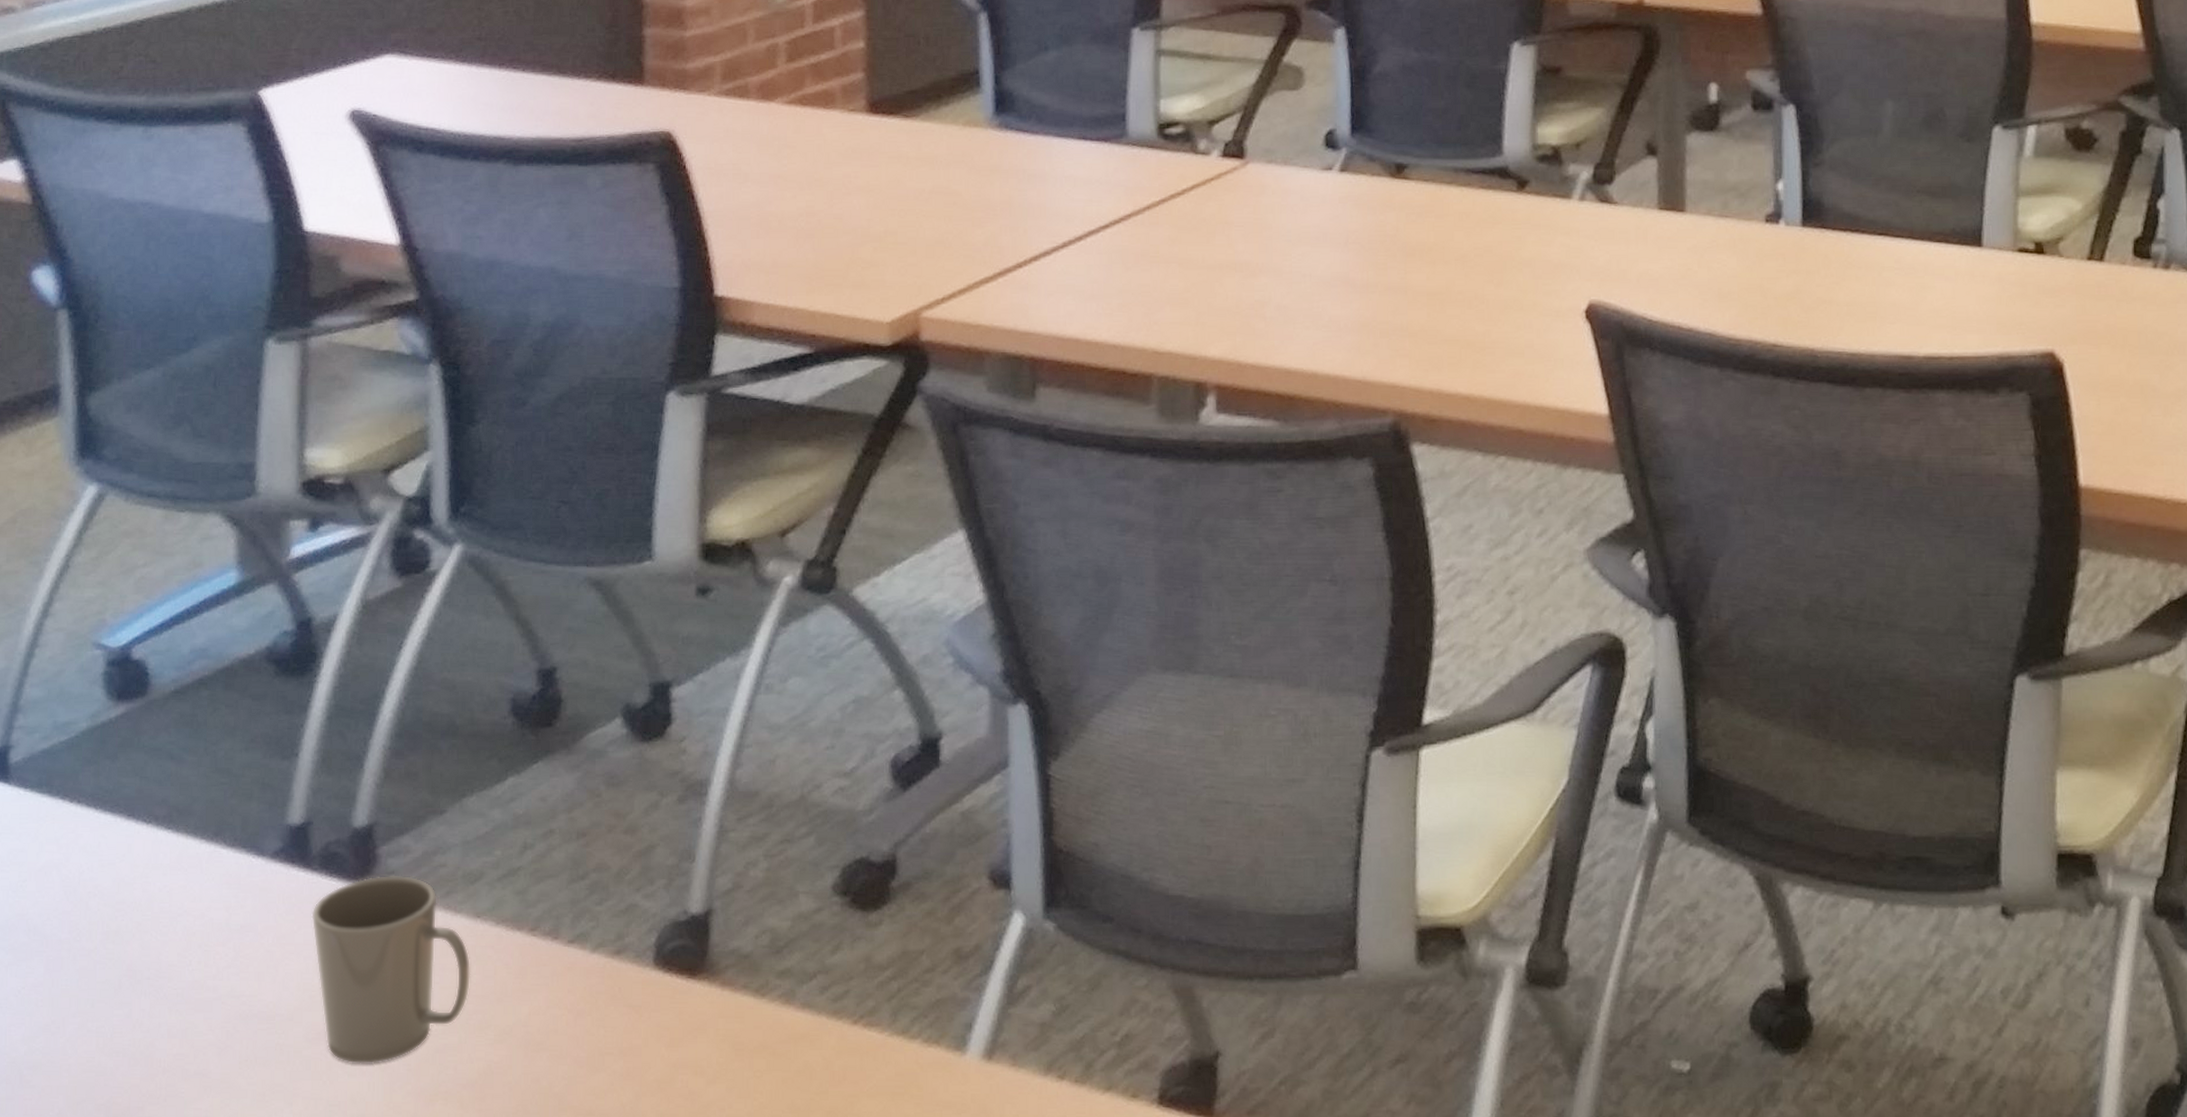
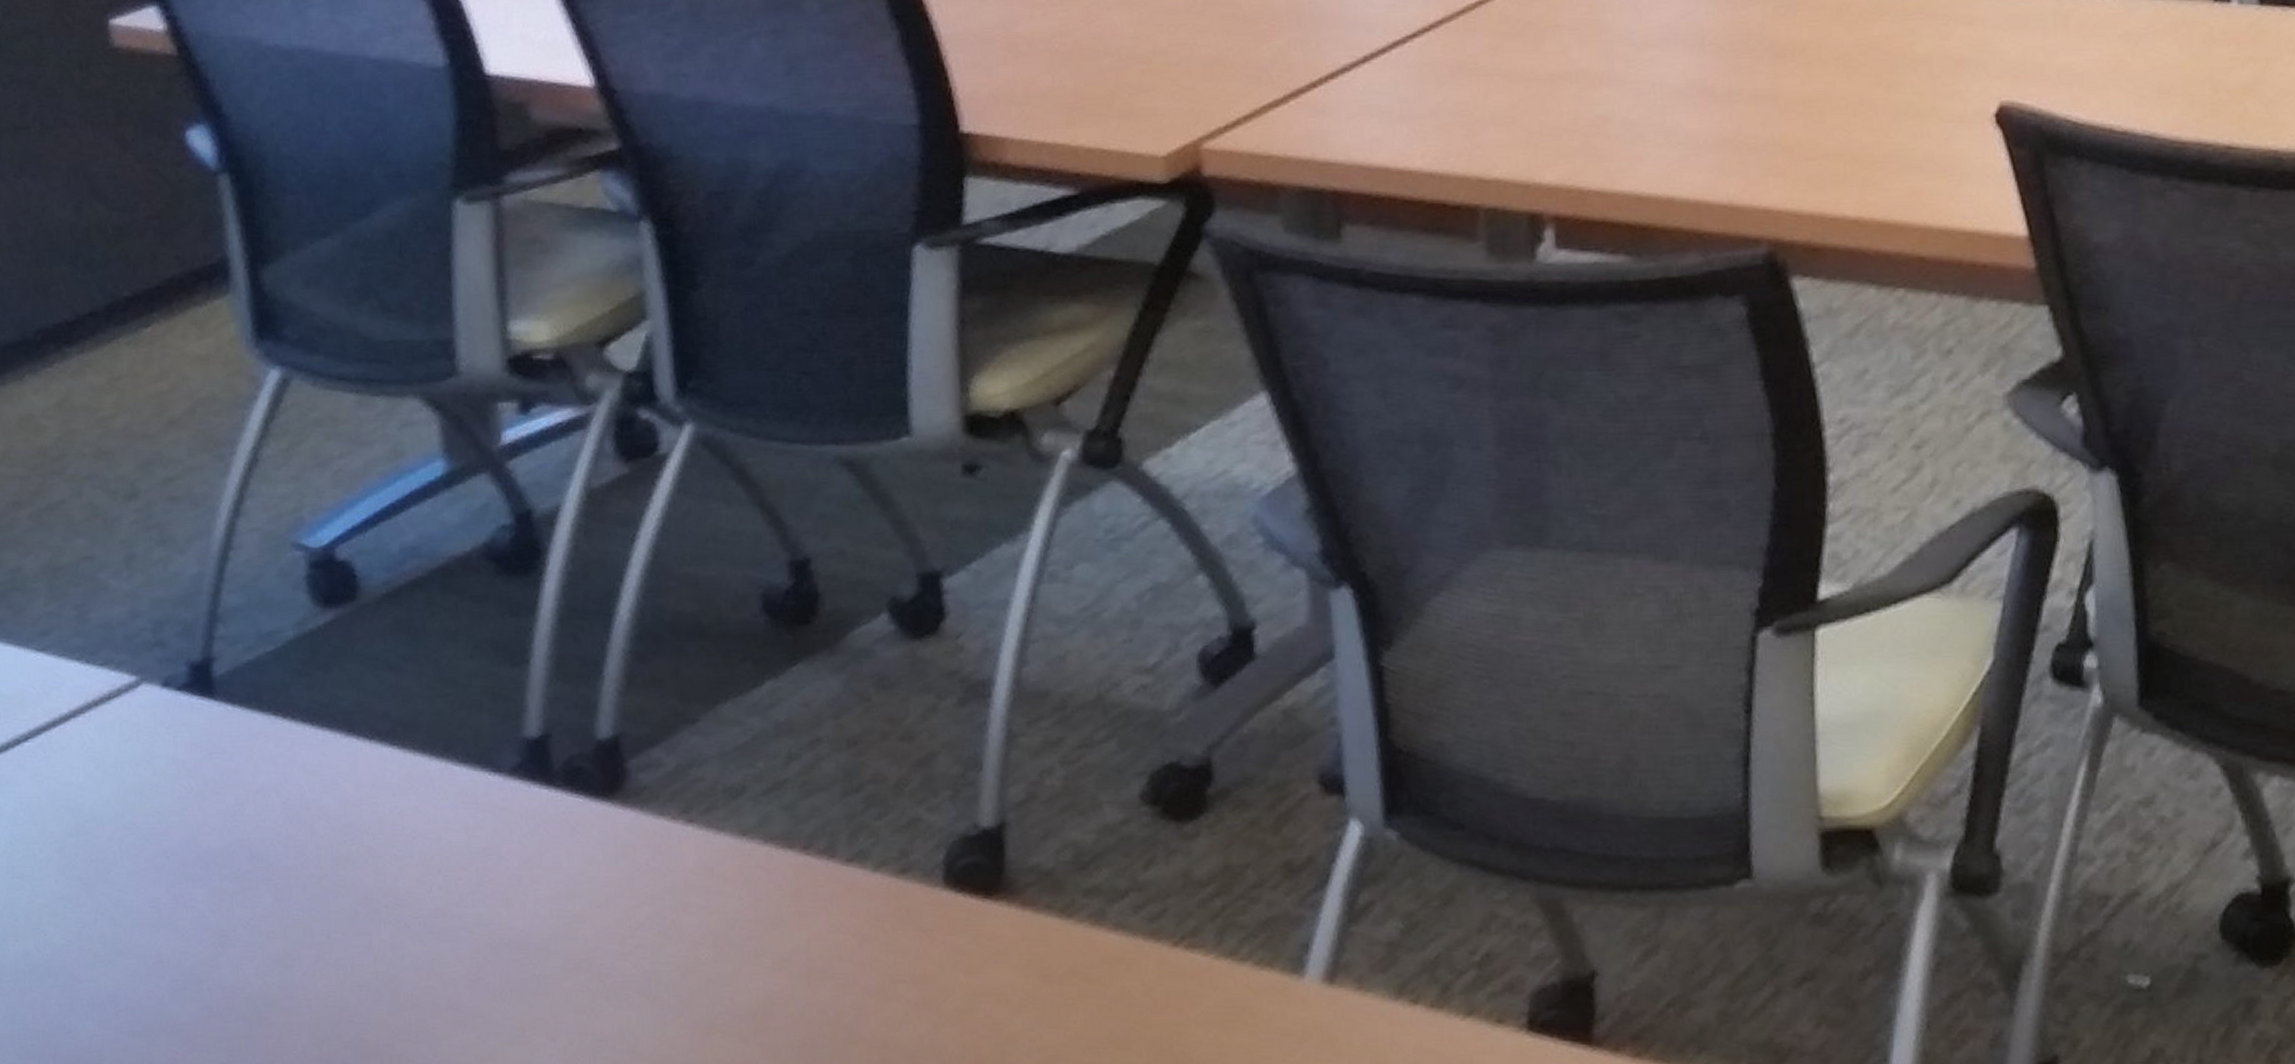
mug: present [311,875,471,1064] -> none [558,790,742,996]

